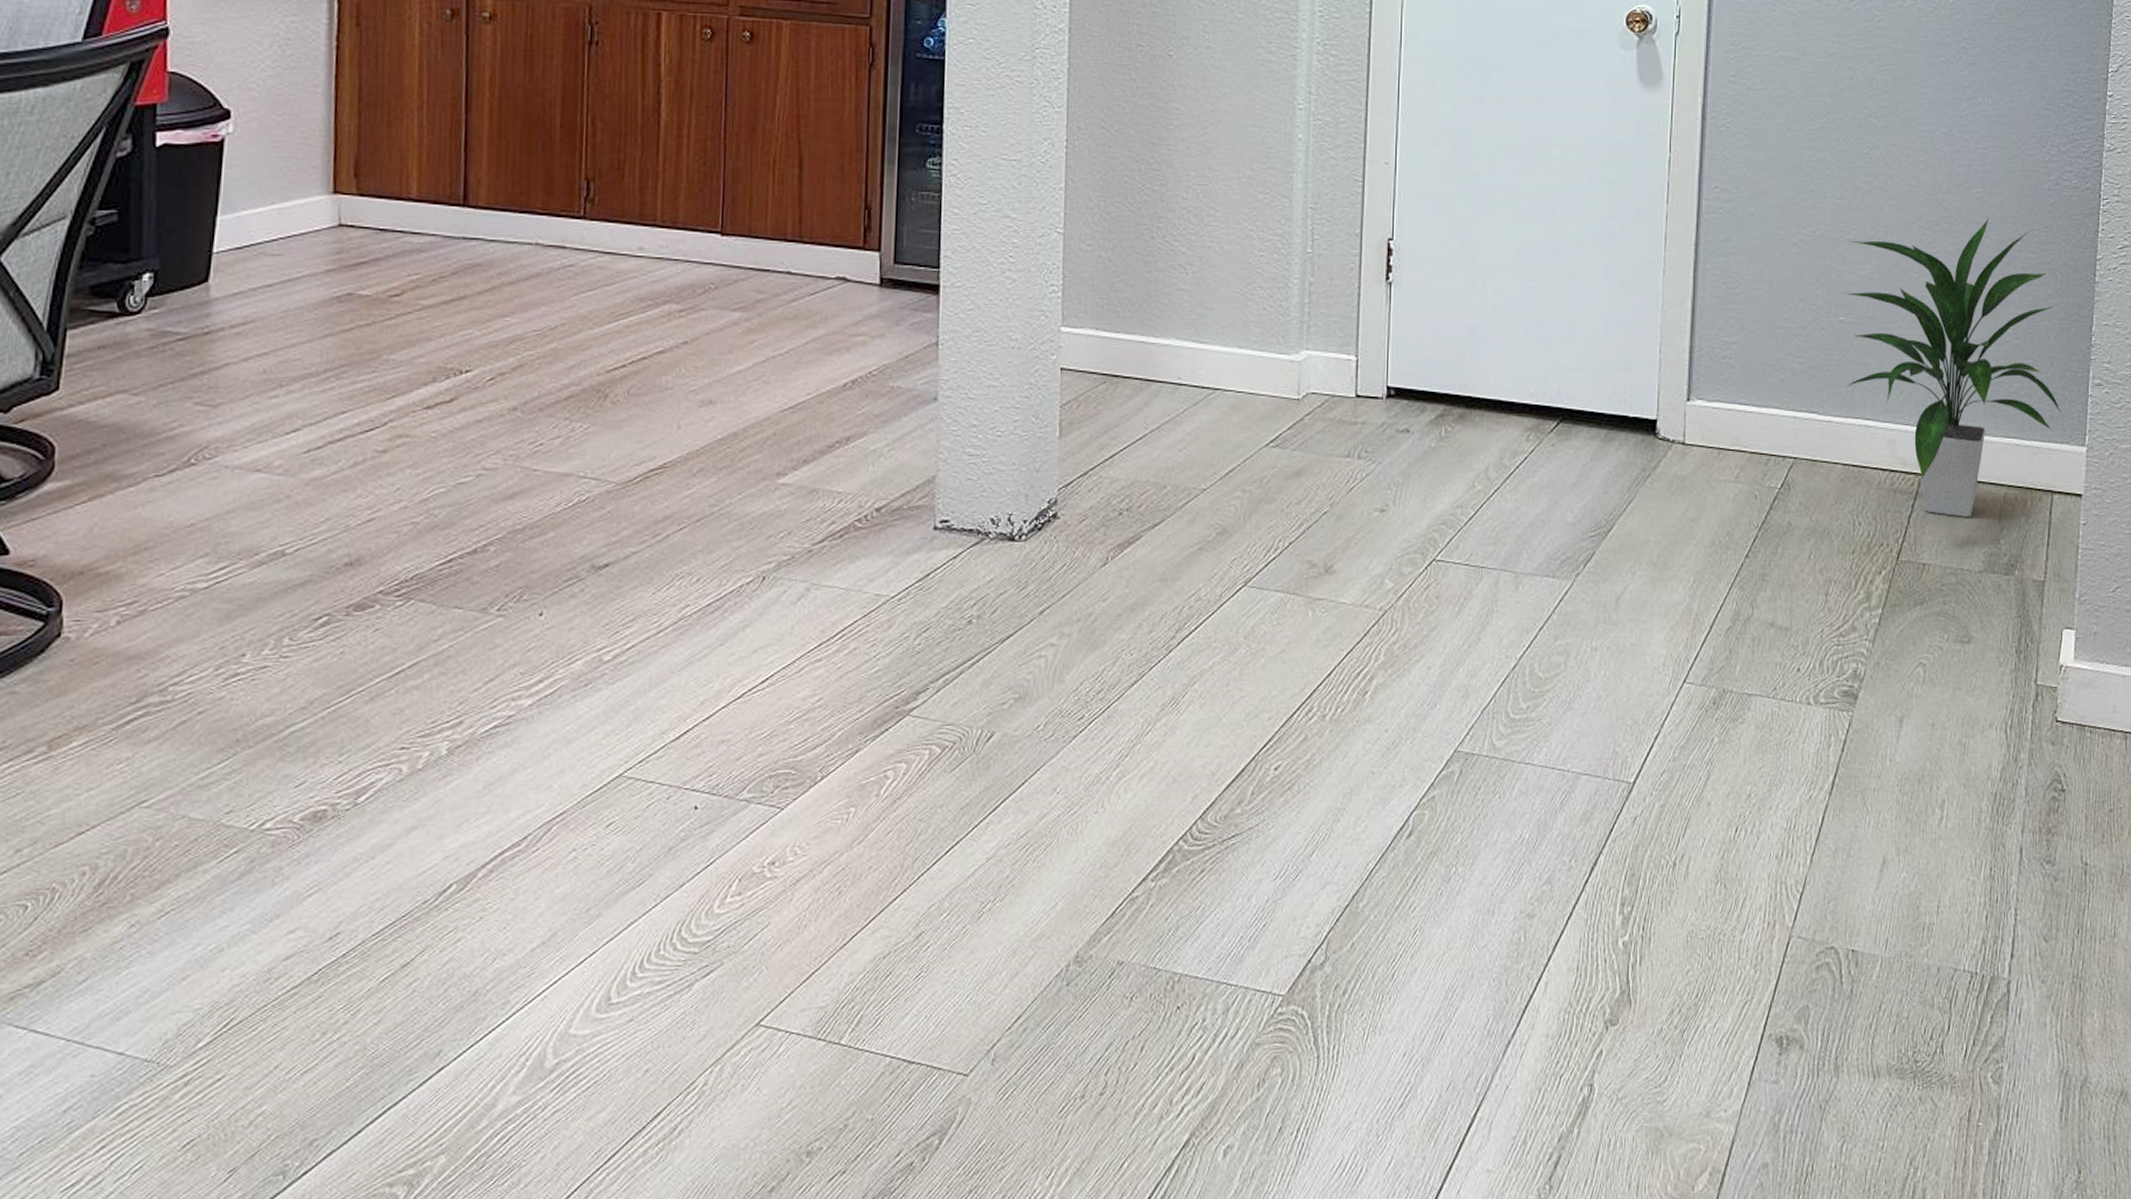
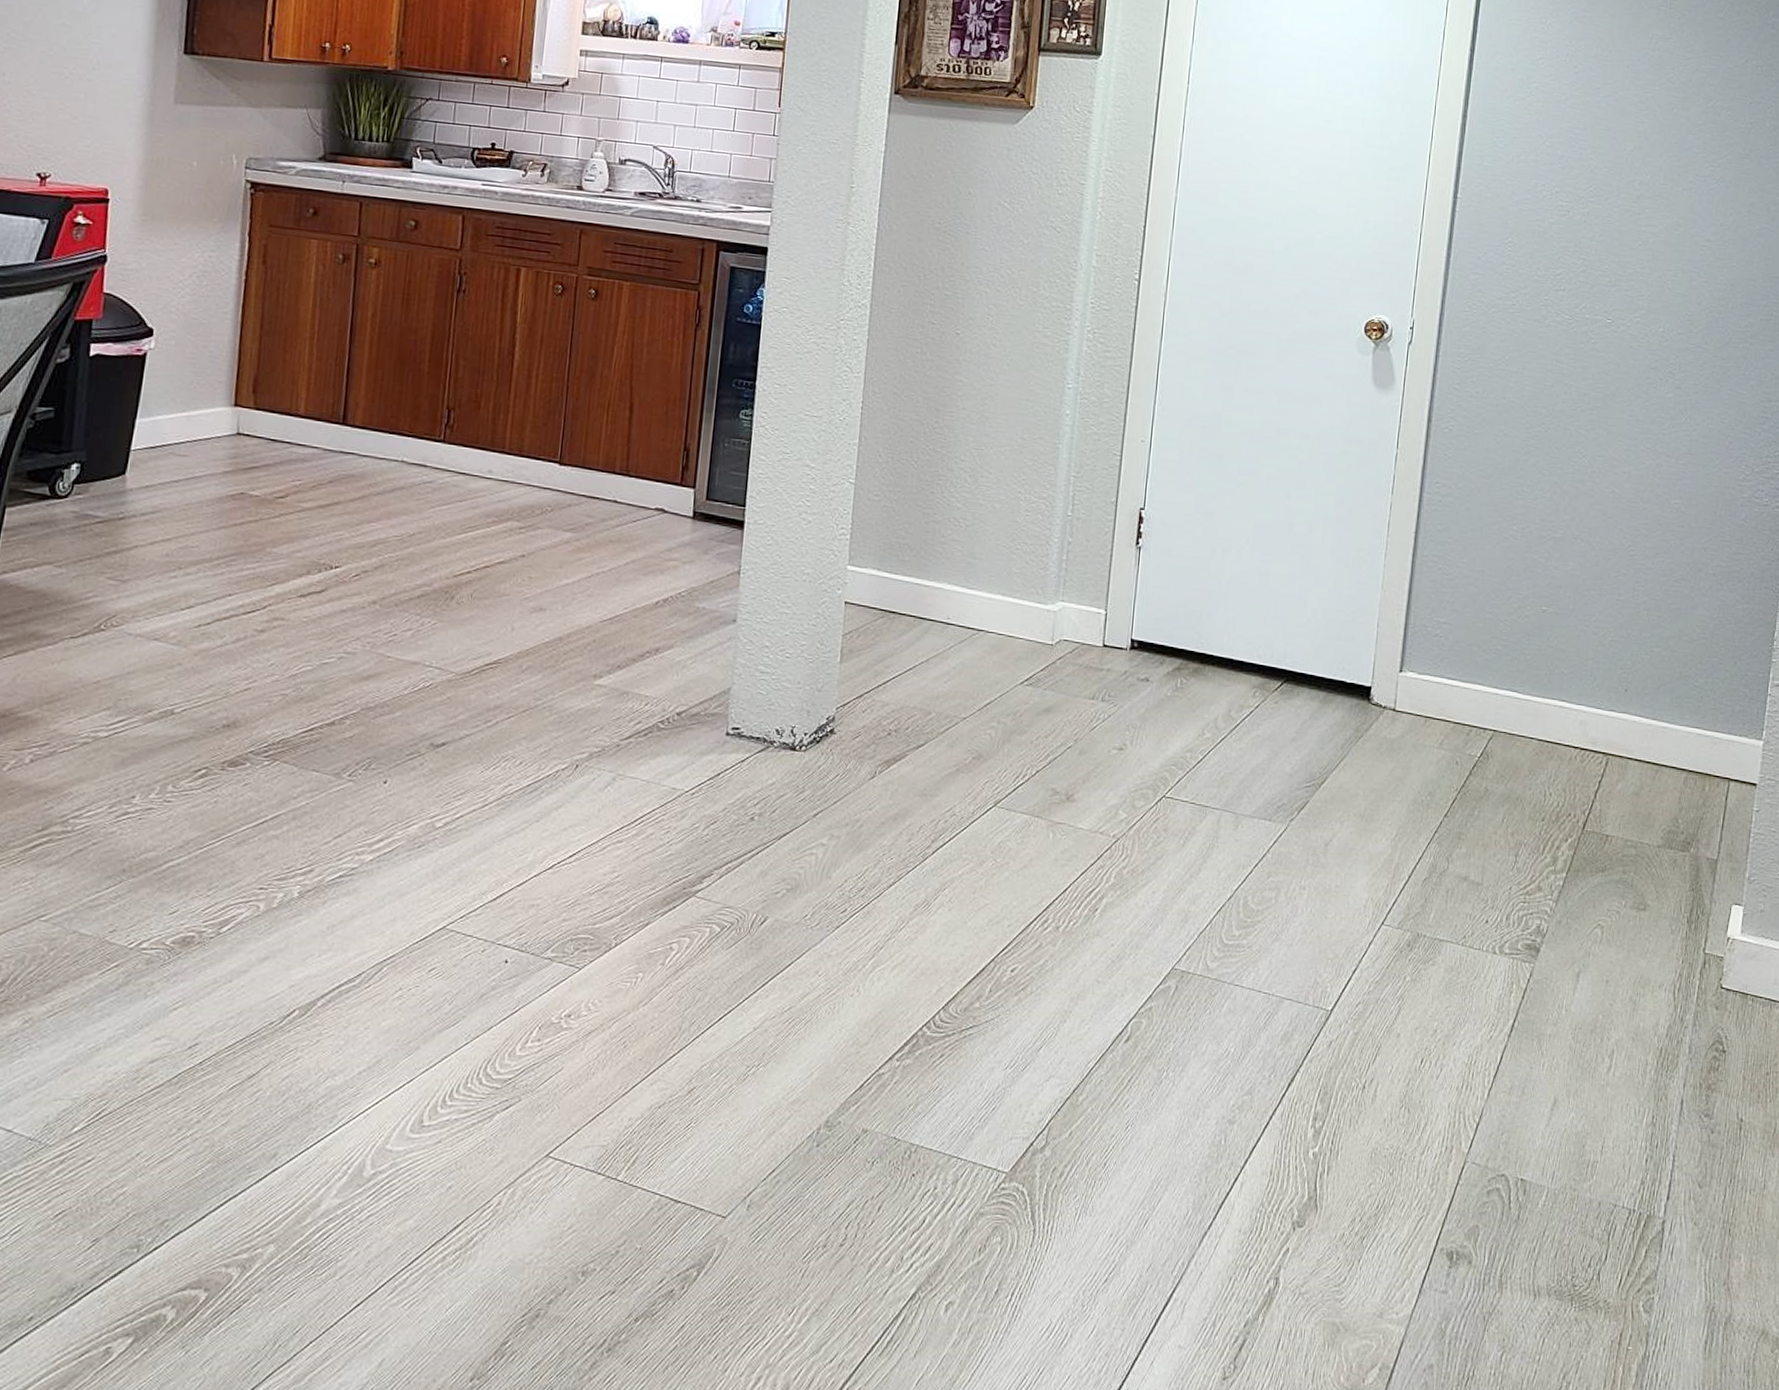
indoor plant: present [1843,218,2061,517] -> none [1544,527,1741,796]

